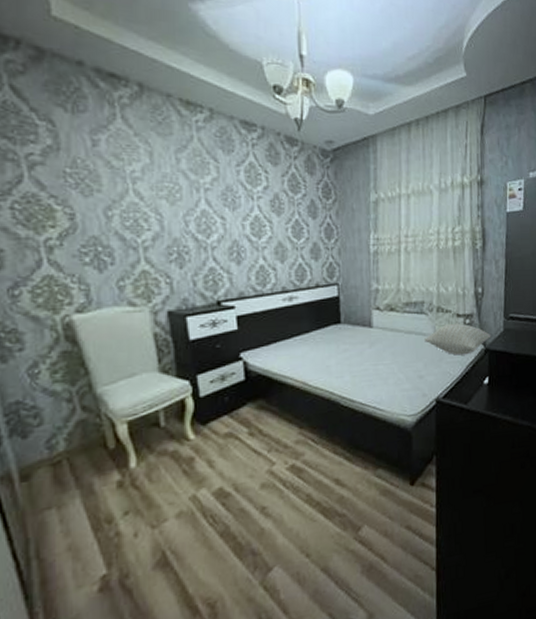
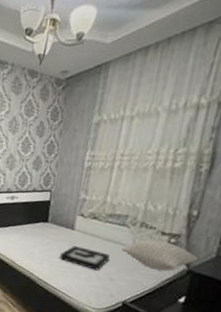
decorative tray: none [362,346,414,371] -> present [60,246,110,271]

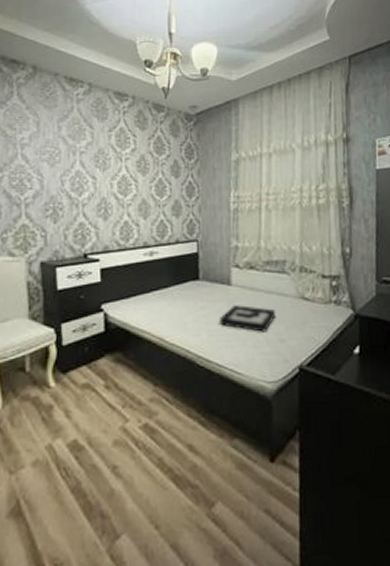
pillow: present [121,239,199,271] -> none [286,284,362,320]

